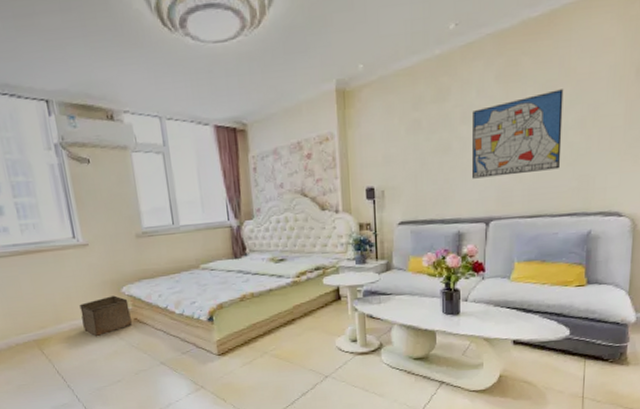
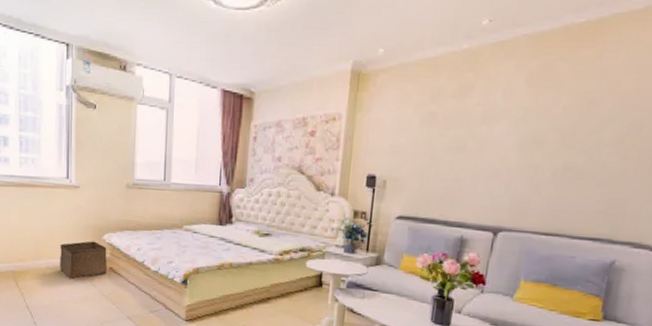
wall art: present [471,89,564,179] -> none [484,102,603,188]

